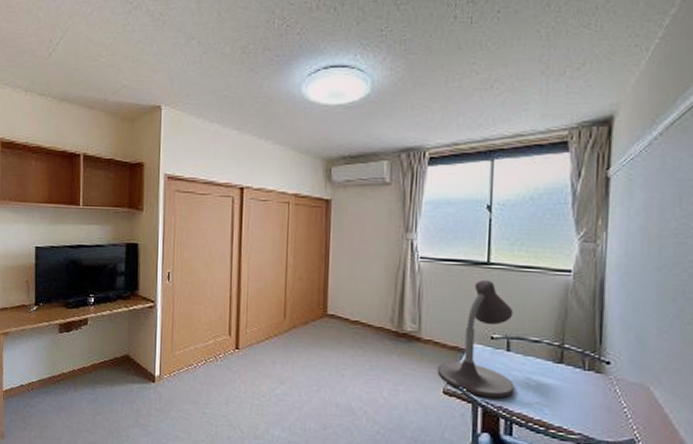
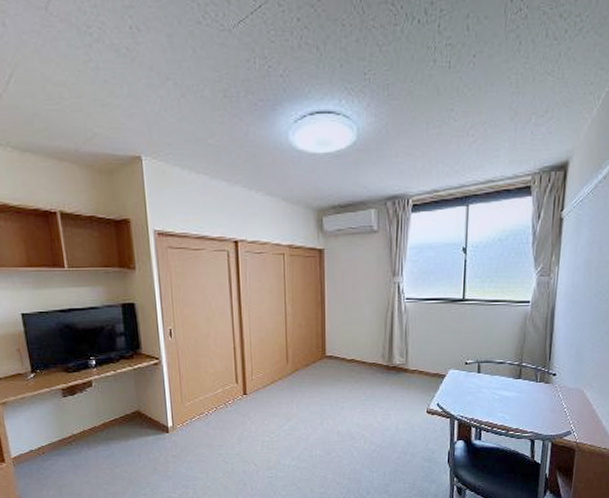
desk lamp: present [437,279,515,399] -> none [422,314,484,412]

